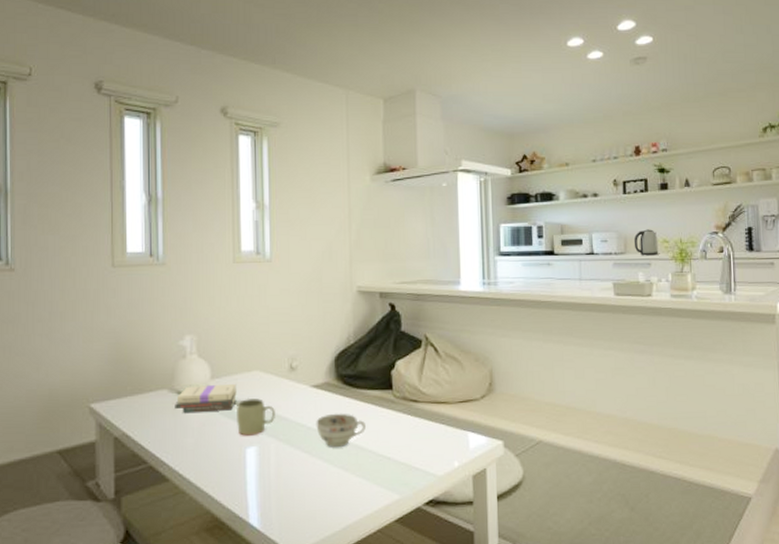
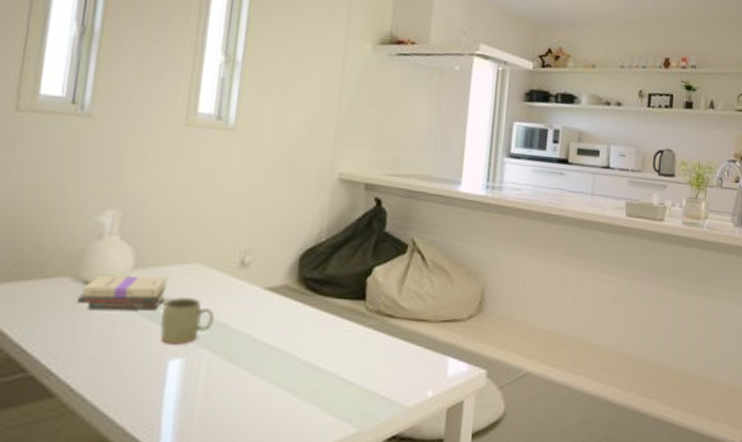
teacup: present [316,413,366,447] -> none [264,323,327,365]

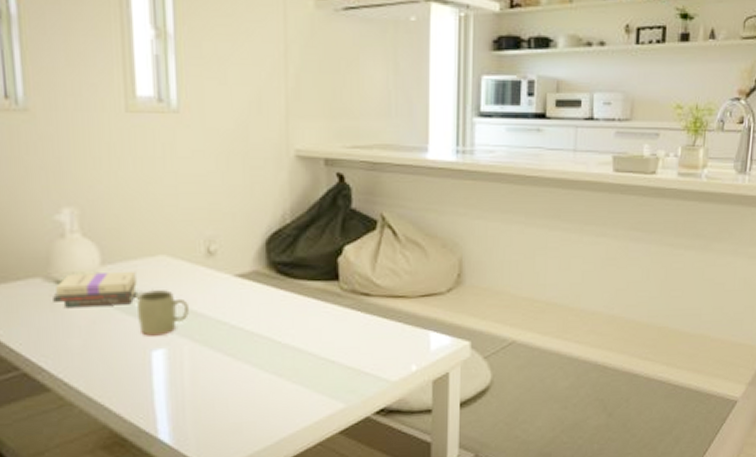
kettle: present [652,148,677,178] -> none [642,91,671,124]

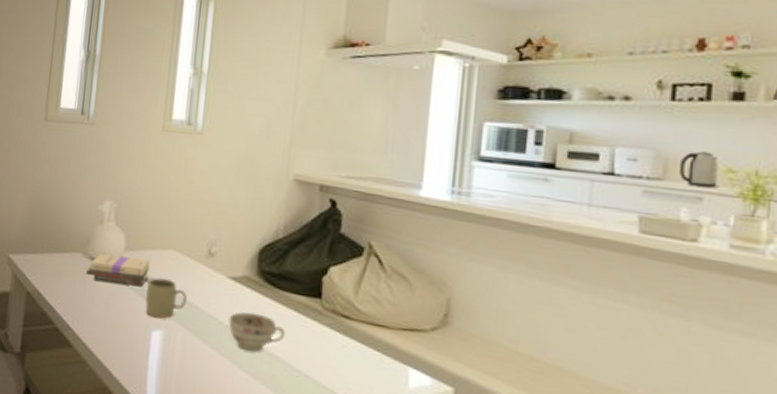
teacup: none [241,308,305,349] -> present [228,311,285,352]
kettle: none [642,91,671,124] -> present [678,151,719,189]

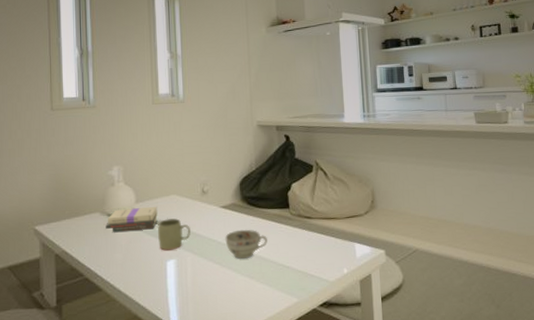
kettle: present [678,151,719,189] -> none [490,66,513,89]

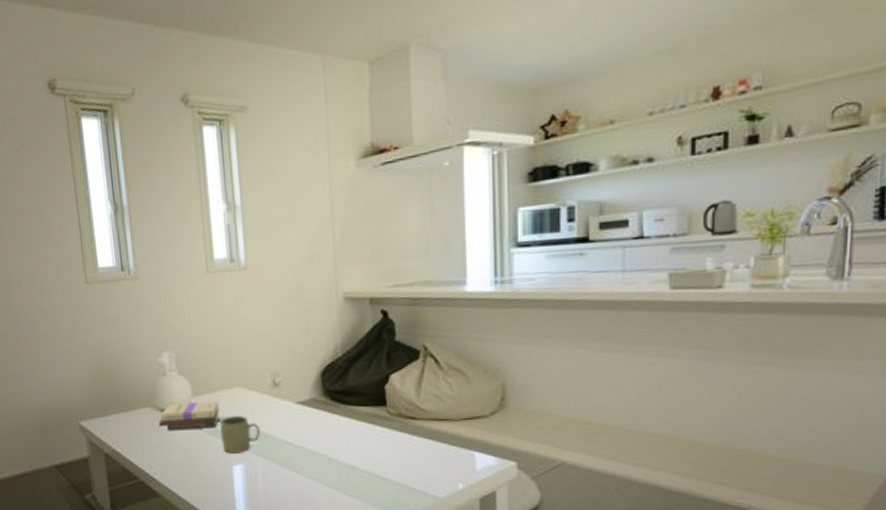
teacup: present [225,229,267,259] -> none [303,431,357,466]
kettle: none [490,66,513,89] -> present [702,200,738,236]

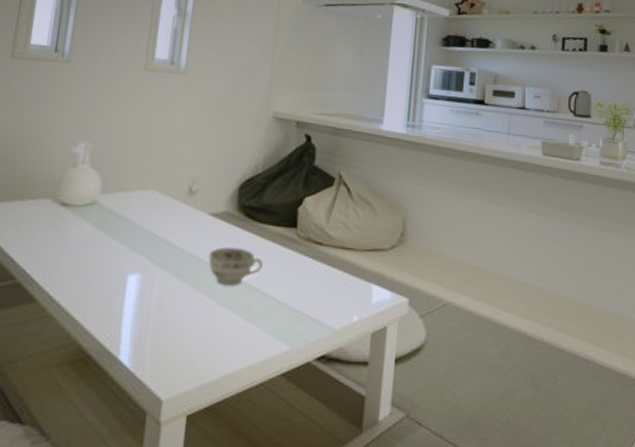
books: present [159,400,220,431] -> none [55,198,128,231]
mug: present [220,416,260,454] -> none [121,220,166,261]
teacup: none [303,431,357,466] -> present [208,246,263,285]

